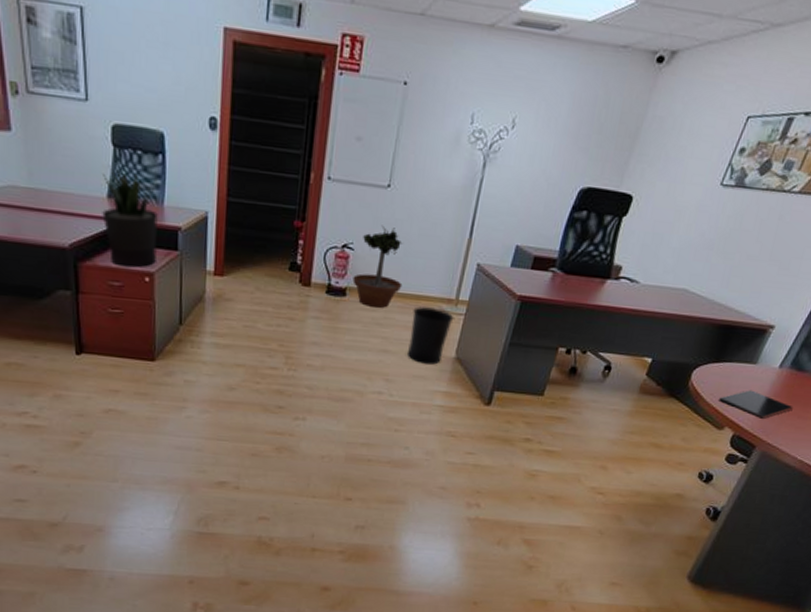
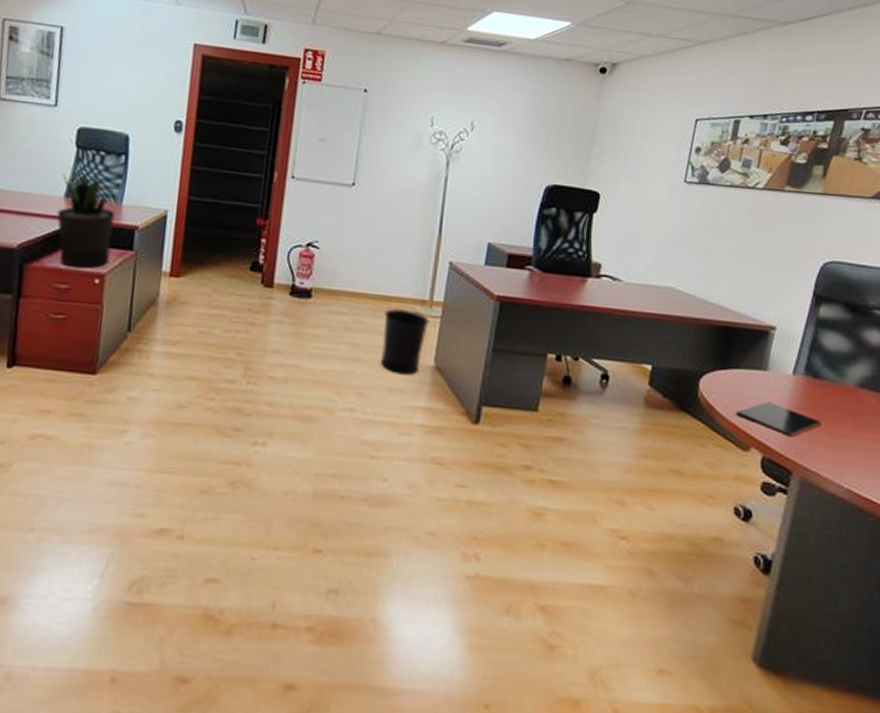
potted tree: present [352,225,403,308] -> none [318,223,372,311]

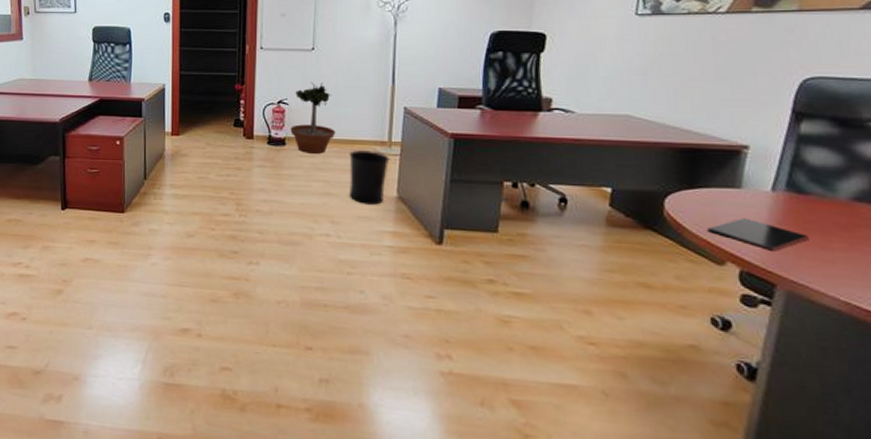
planter: present [56,165,115,269] -> none [84,57,126,134]
potted tree: none [318,223,372,311] -> present [290,81,336,154]

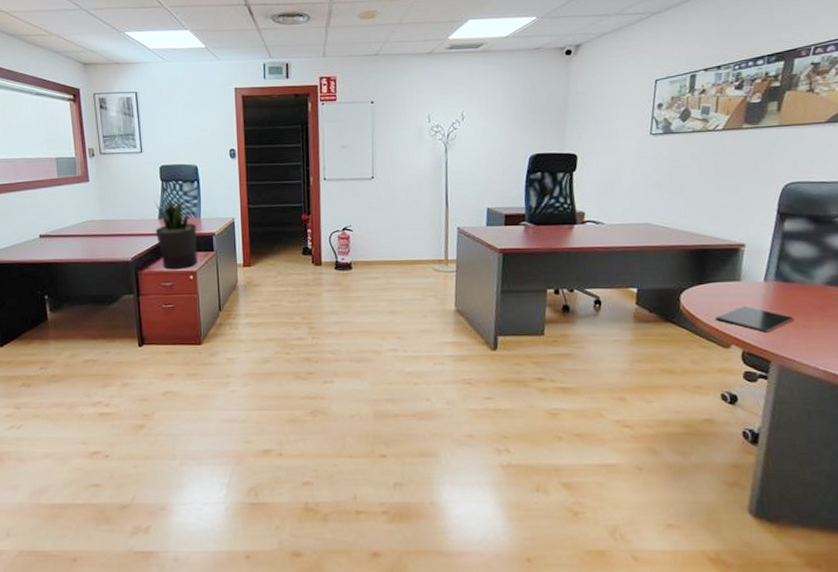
planter: none [84,57,126,134] -> present [155,195,197,270]
potted tree: present [290,81,336,154] -> none [355,208,398,276]
waste bin: present [349,150,390,205] -> none [410,269,447,319]

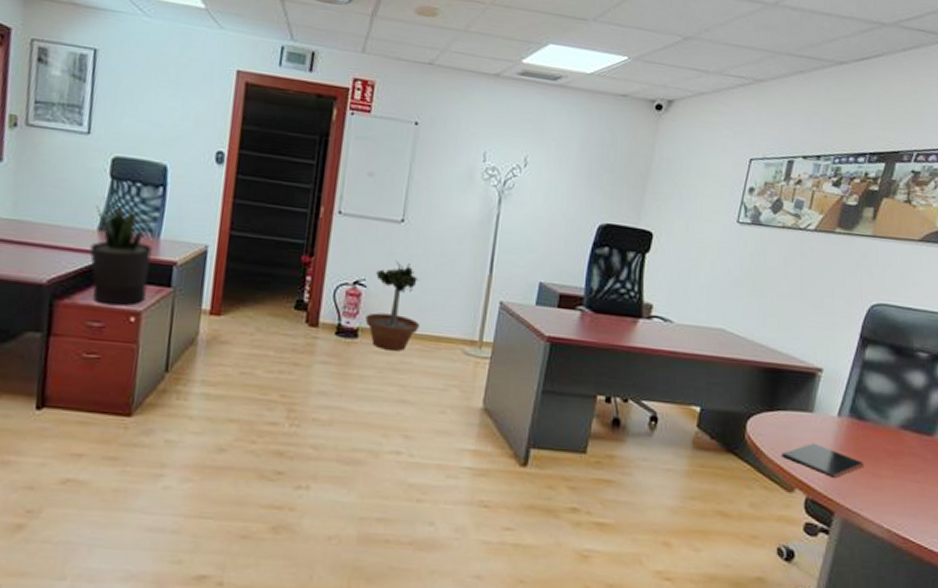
potted tree: none [355,208,398,276] -> present [365,260,420,351]

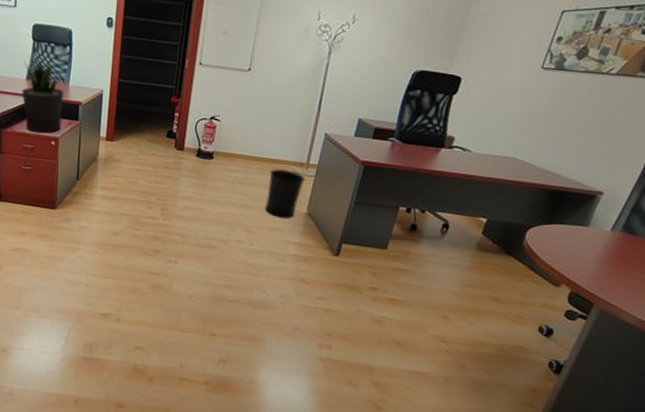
potted tree: present [365,260,420,351] -> none [219,101,261,169]
waste bin: none [429,349,479,417] -> present [265,169,306,219]
tablet: present [782,443,864,478] -> none [554,250,629,278]

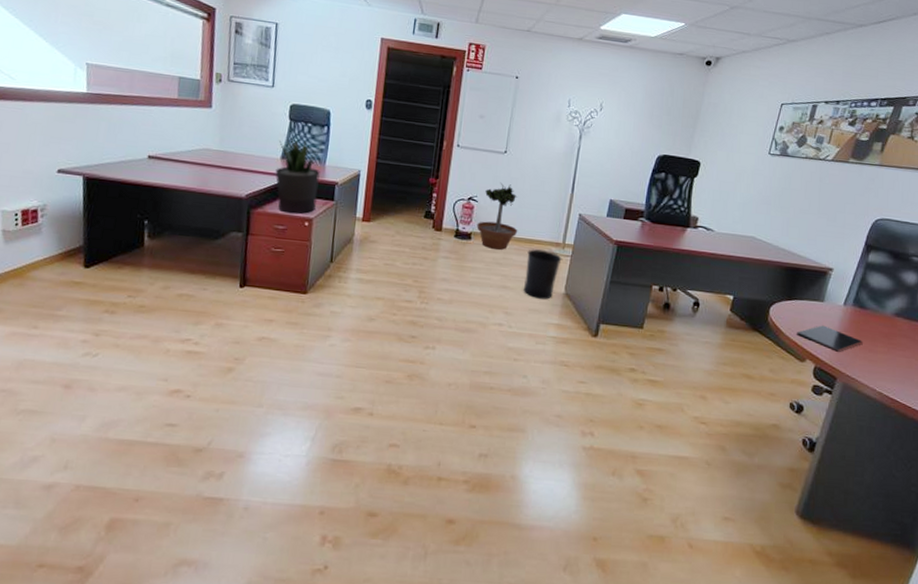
potted tree: none [219,101,261,169] -> present [477,182,518,250]
tablet: none [554,250,629,278] -> present [797,325,863,352]

